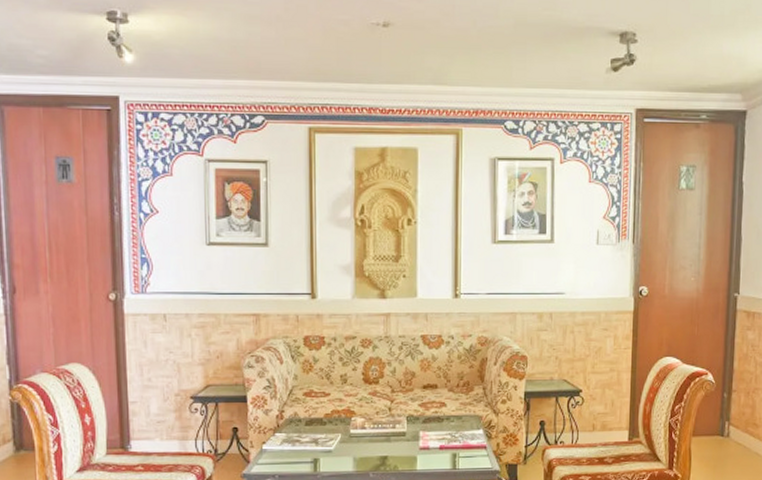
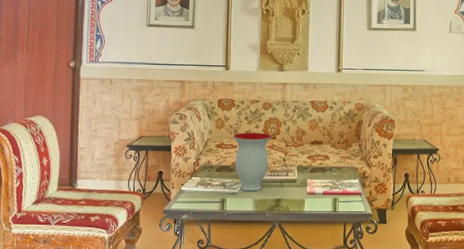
vase: none [323,376,374,448] -> present [232,132,272,191]

